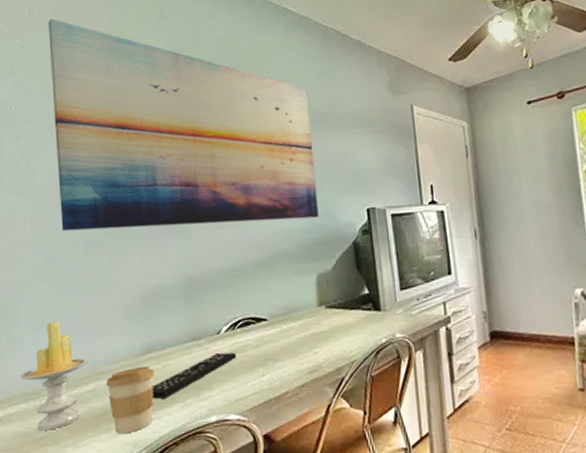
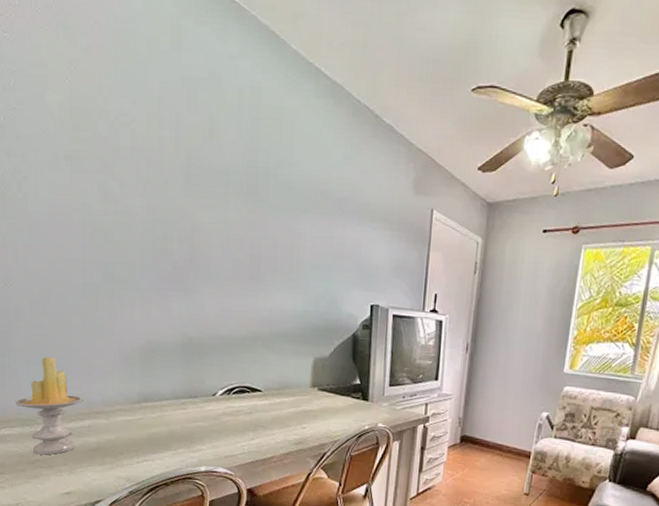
wall art: present [48,18,319,232] -> none [43,15,329,304]
coffee cup: present [106,365,155,435] -> none [102,412,150,469]
remote control: present [151,352,237,399] -> none [145,412,229,445]

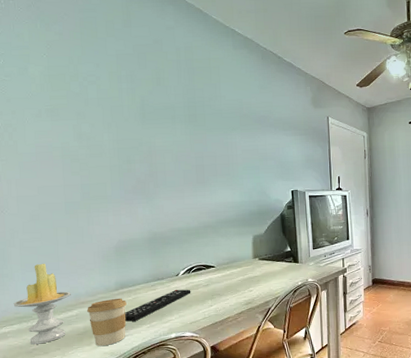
coffee cup: none [102,412,150,469] -> present [87,298,127,347]
remote control: none [145,412,229,445] -> present [124,289,191,322]

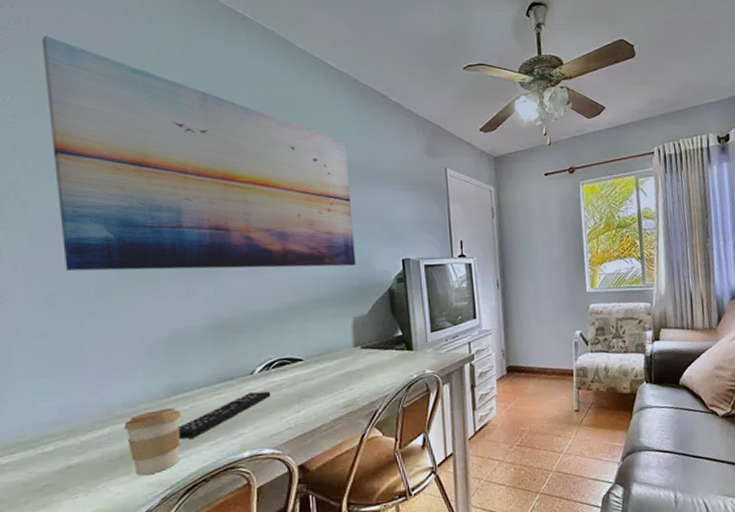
candle: present [13,263,71,345] -> none [15,365,102,480]
wall art: none [24,12,256,195] -> present [41,35,356,272]

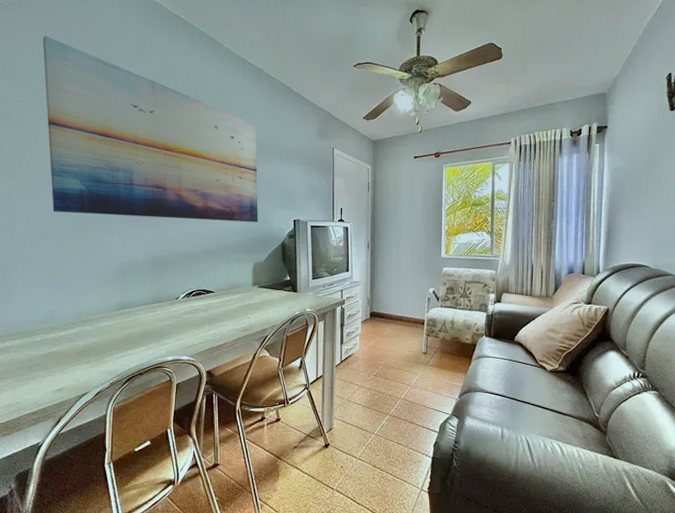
coffee cup: present [124,407,181,476] -> none [88,318,126,366]
remote control: present [178,391,271,440] -> none [123,312,190,342]

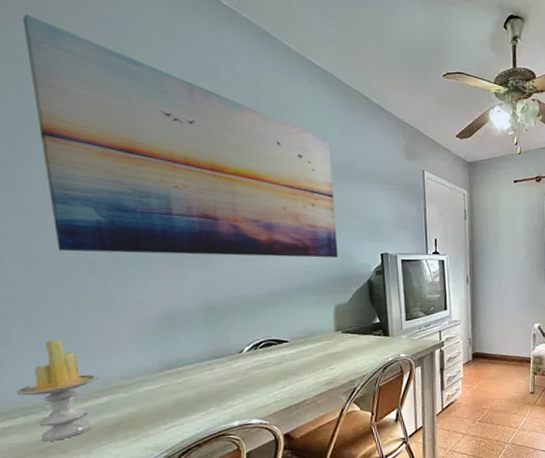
candle: none [17,280,73,360] -> present [15,339,99,442]

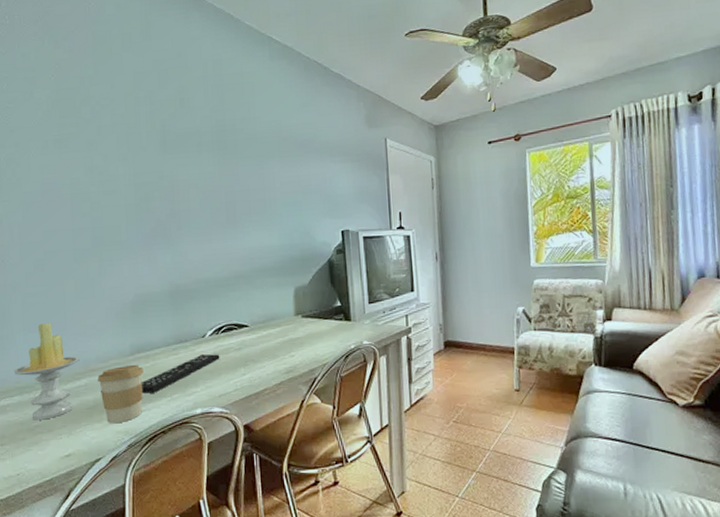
wall art: present [22,14,338,258] -> none [30,28,298,240]
coffee cup: none [121,380,175,441] -> present [98,364,144,424]
remote control: none [172,368,259,409] -> present [141,353,220,394]

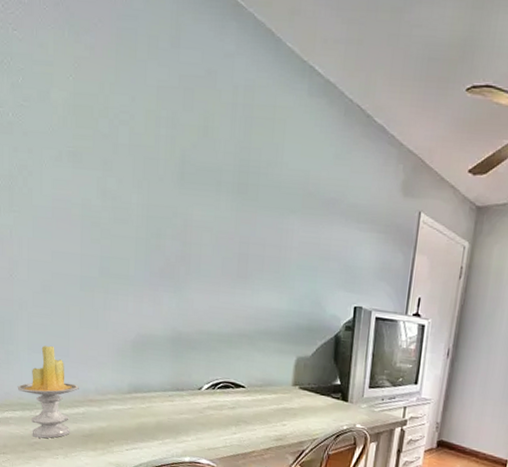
coffee cup: present [98,364,144,424] -> none [95,402,139,456]
remote control: present [141,353,220,394] -> none [135,405,214,434]

